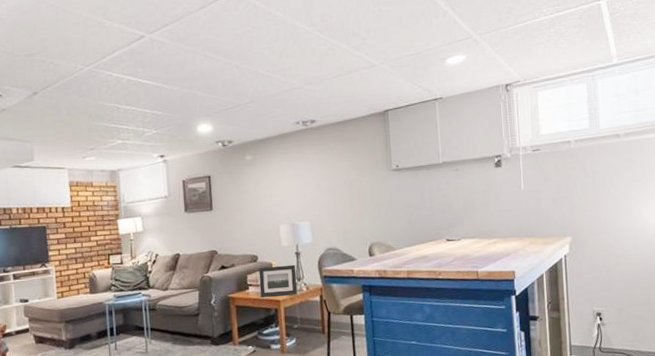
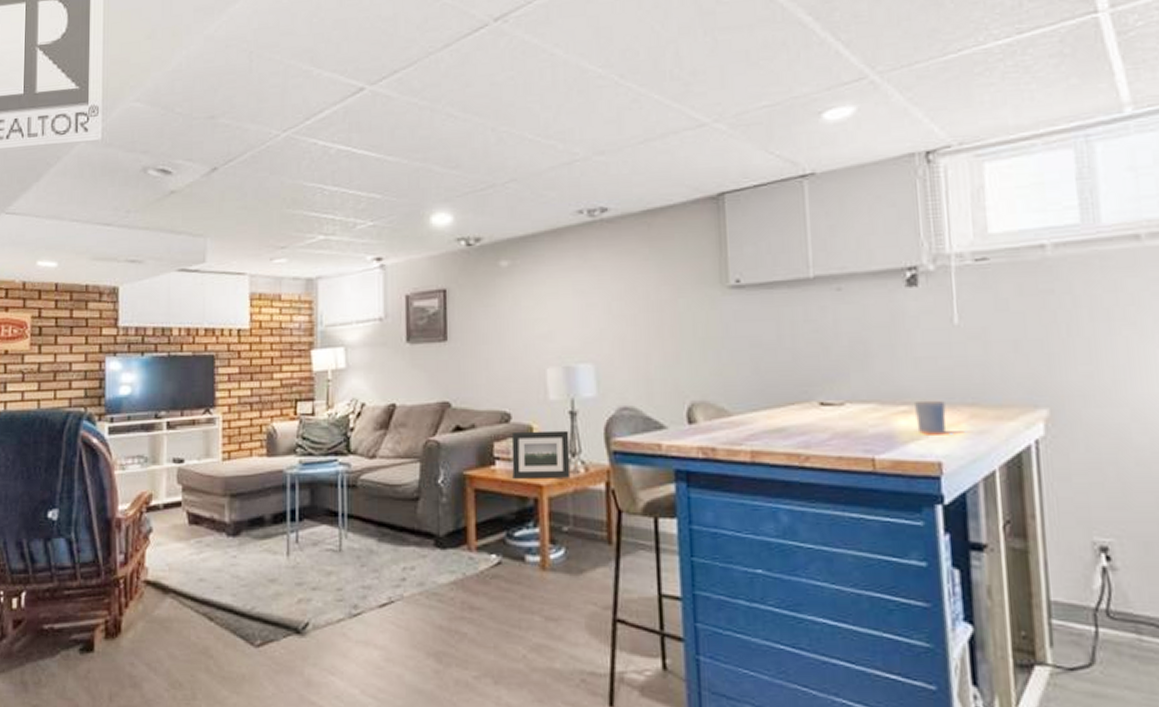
mug: none [500,235,517,256] -> present [915,400,946,435]

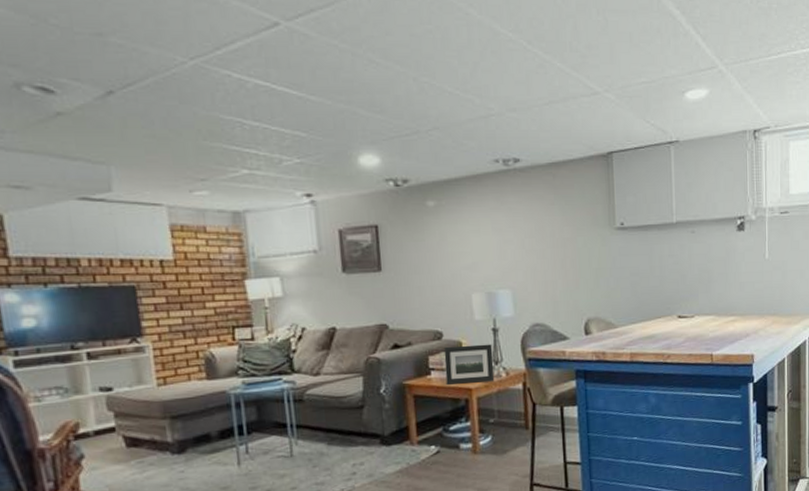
mug: present [915,400,946,435] -> none [739,312,758,336]

